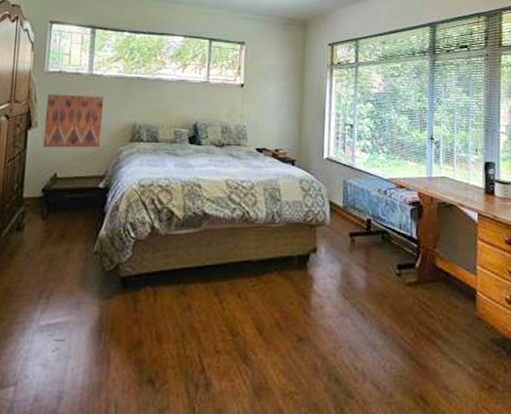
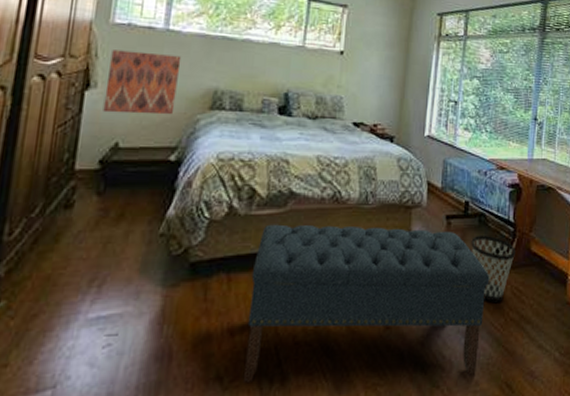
bench: none [172,242,397,389] -> present [242,224,490,384]
wastebasket: none [376,251,421,317] -> present [471,235,515,302]

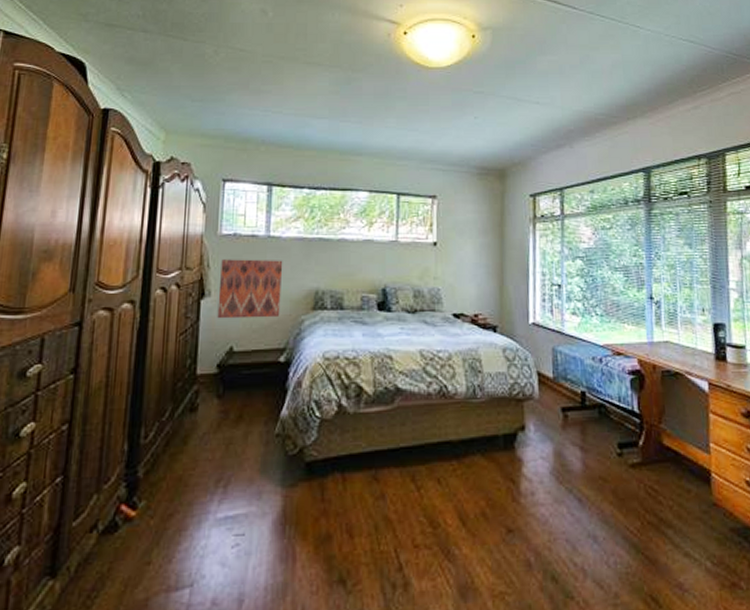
bench: present [242,224,490,384] -> none [365,421,619,588]
wastebasket: present [471,235,515,302] -> none [592,428,645,503]

